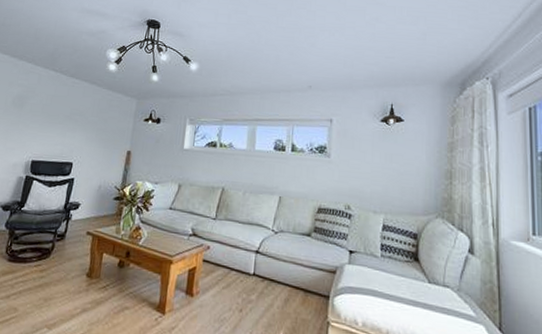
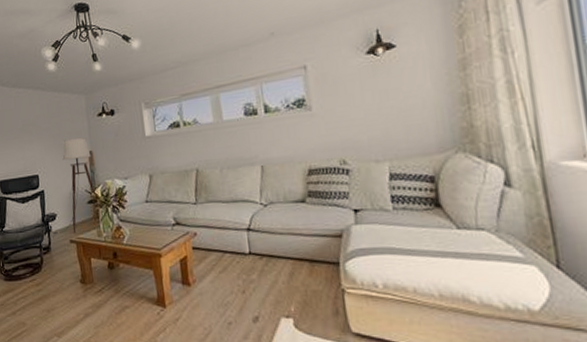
floor lamp: none [71,135,129,225] -> present [52,137,95,234]

